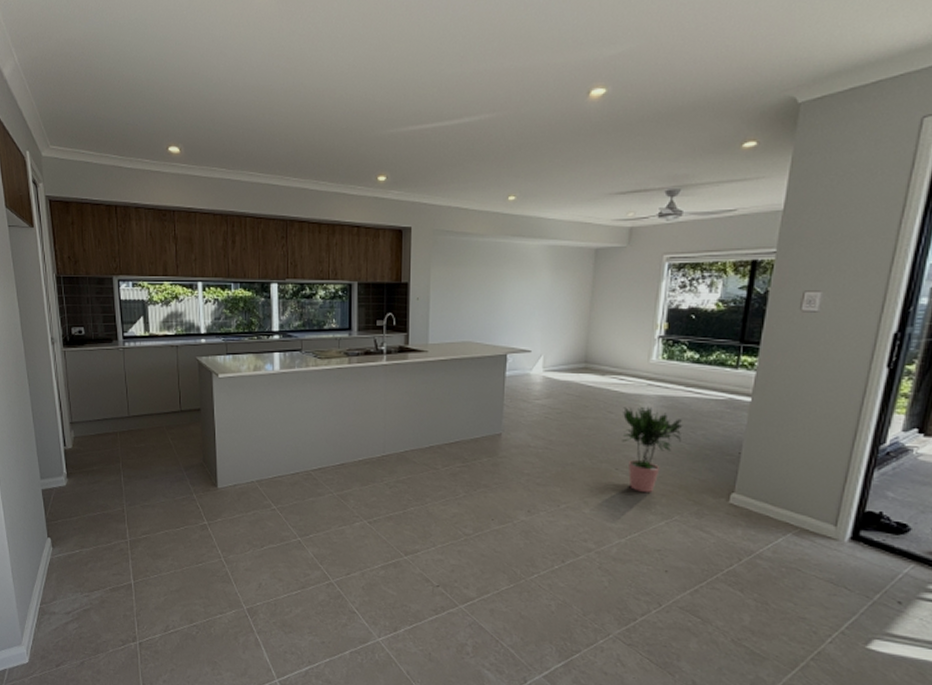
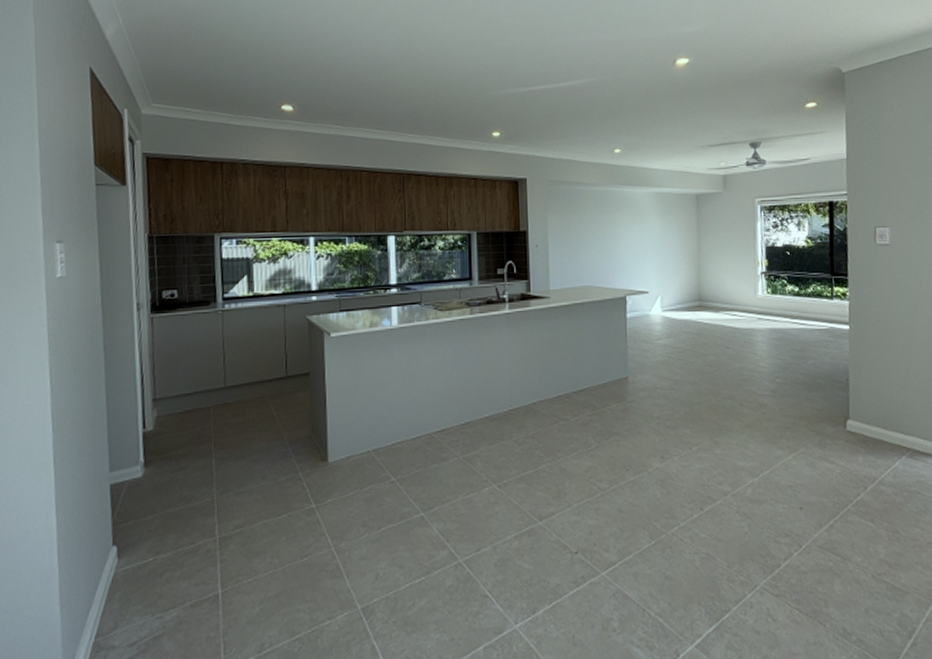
potted plant: present [622,406,683,493] -> none [739,340,795,427]

